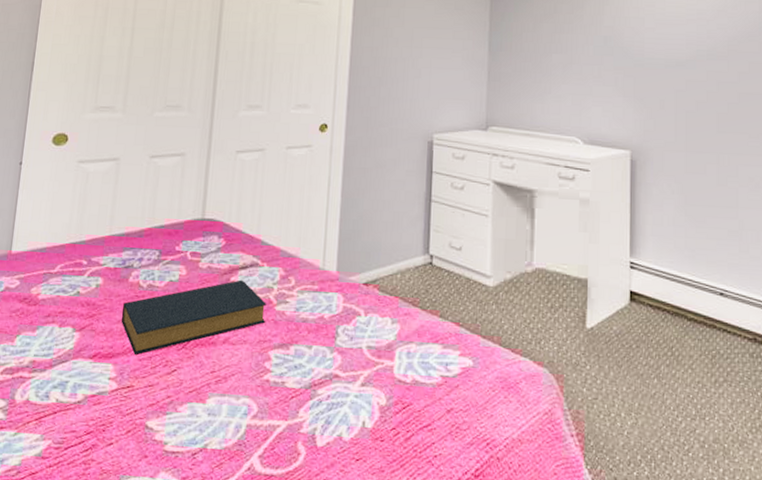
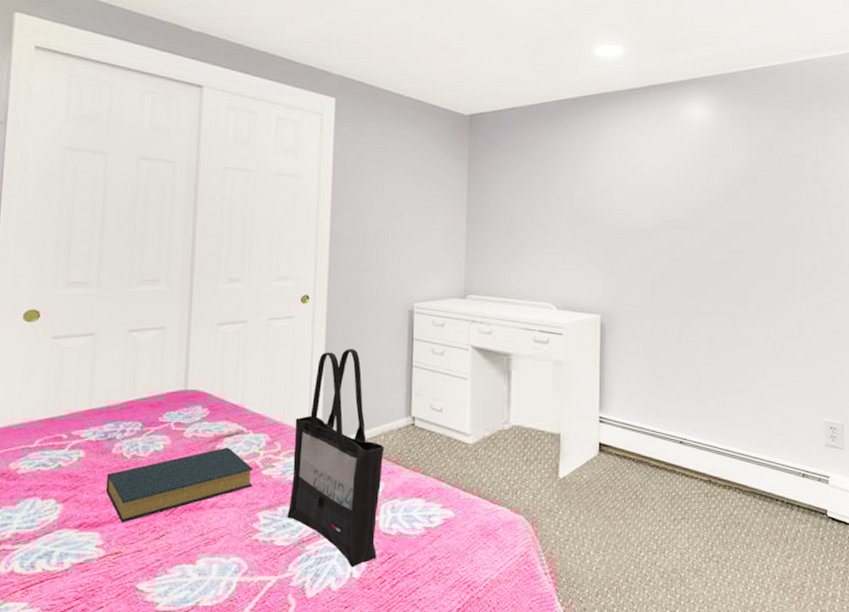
tote bag: none [299,180,401,416] -> present [287,349,385,567]

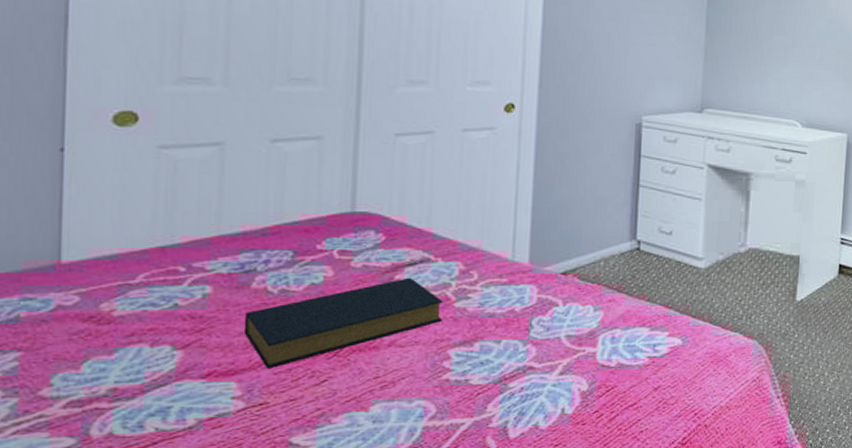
tote bag: present [287,349,385,567] -> none [485,166,604,403]

